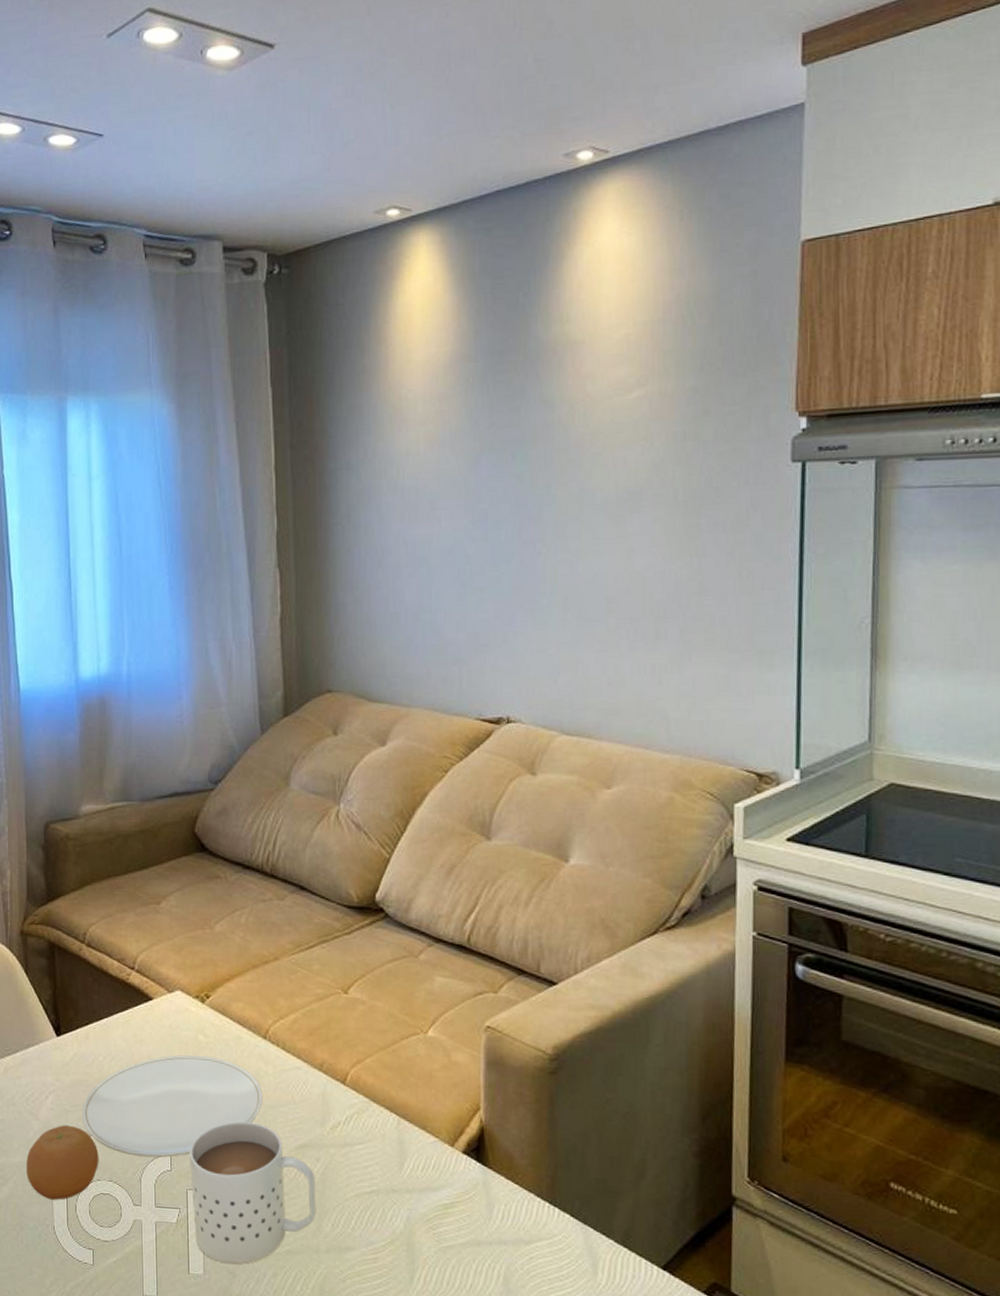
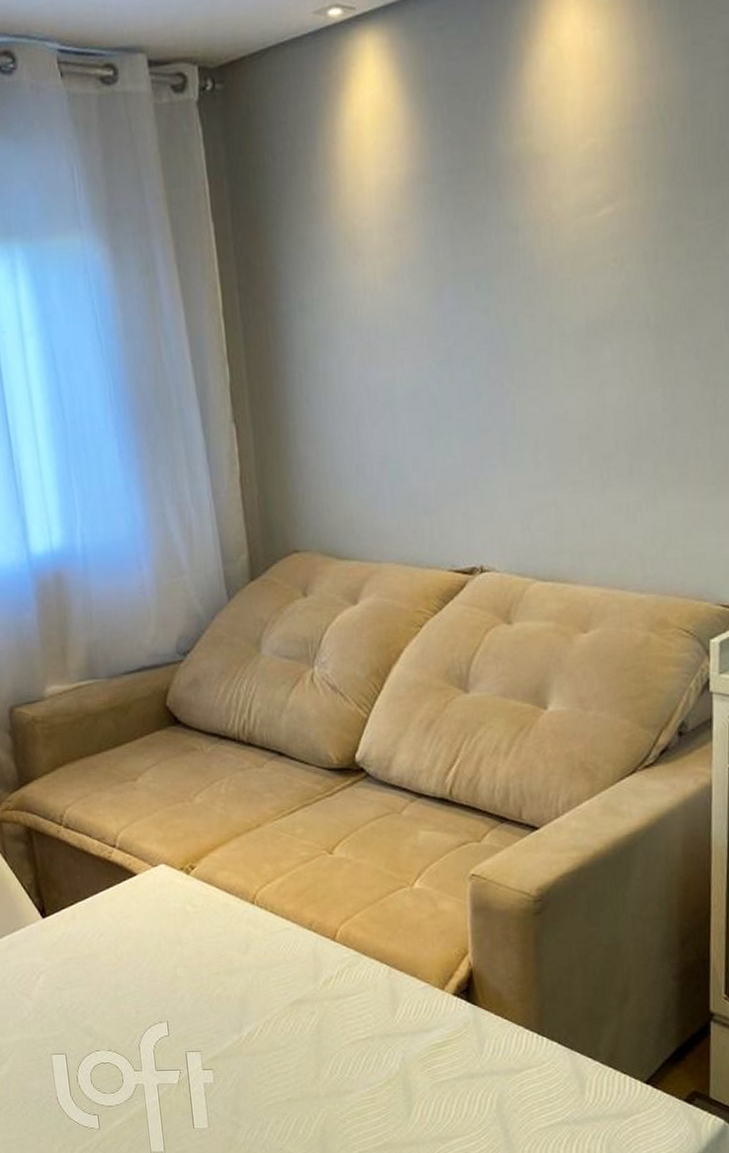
fruit: present [26,1125,99,1200] -> none [23,1002,97,1073]
plate: present [82,1055,263,1158] -> none [74,925,255,1025]
mug: present [189,1121,316,1265] -> none [185,983,314,1116]

